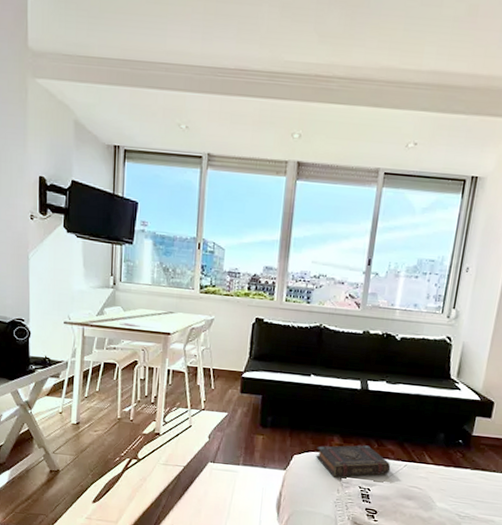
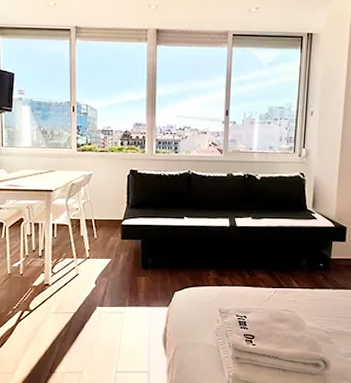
book: present [316,444,391,477] -> none [195,276,263,308]

